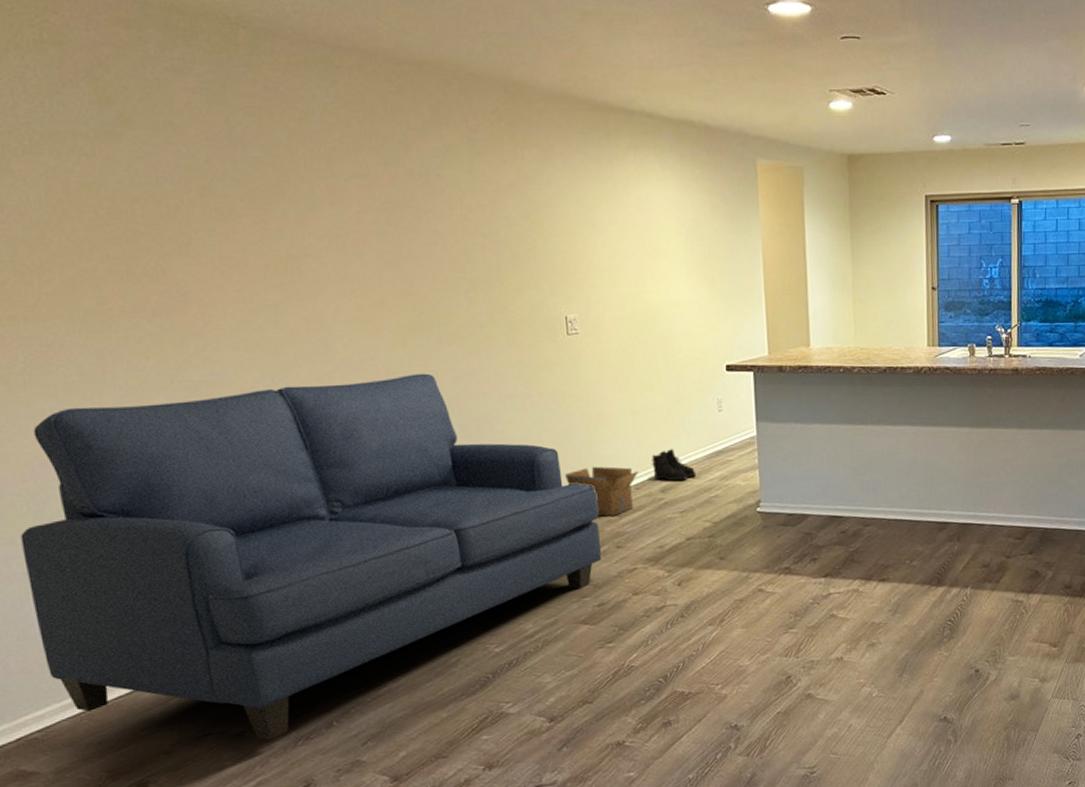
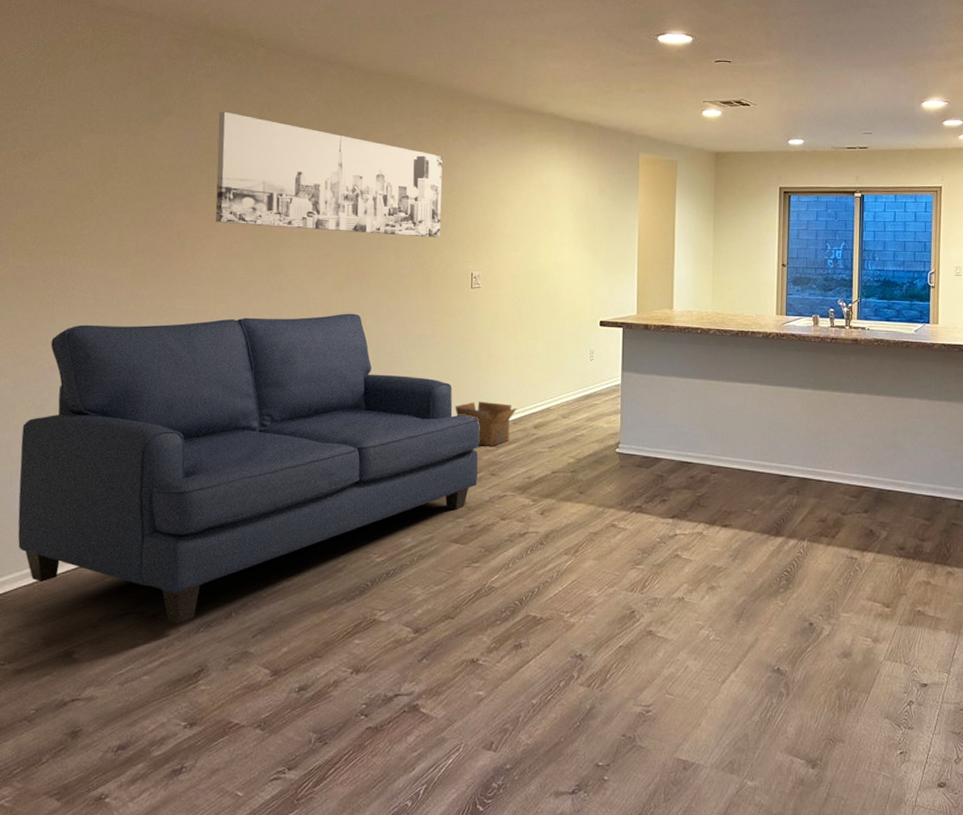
wall art: none [200,120,521,276] -> present [215,111,443,238]
boots: present [651,448,697,482] -> none [528,390,566,420]

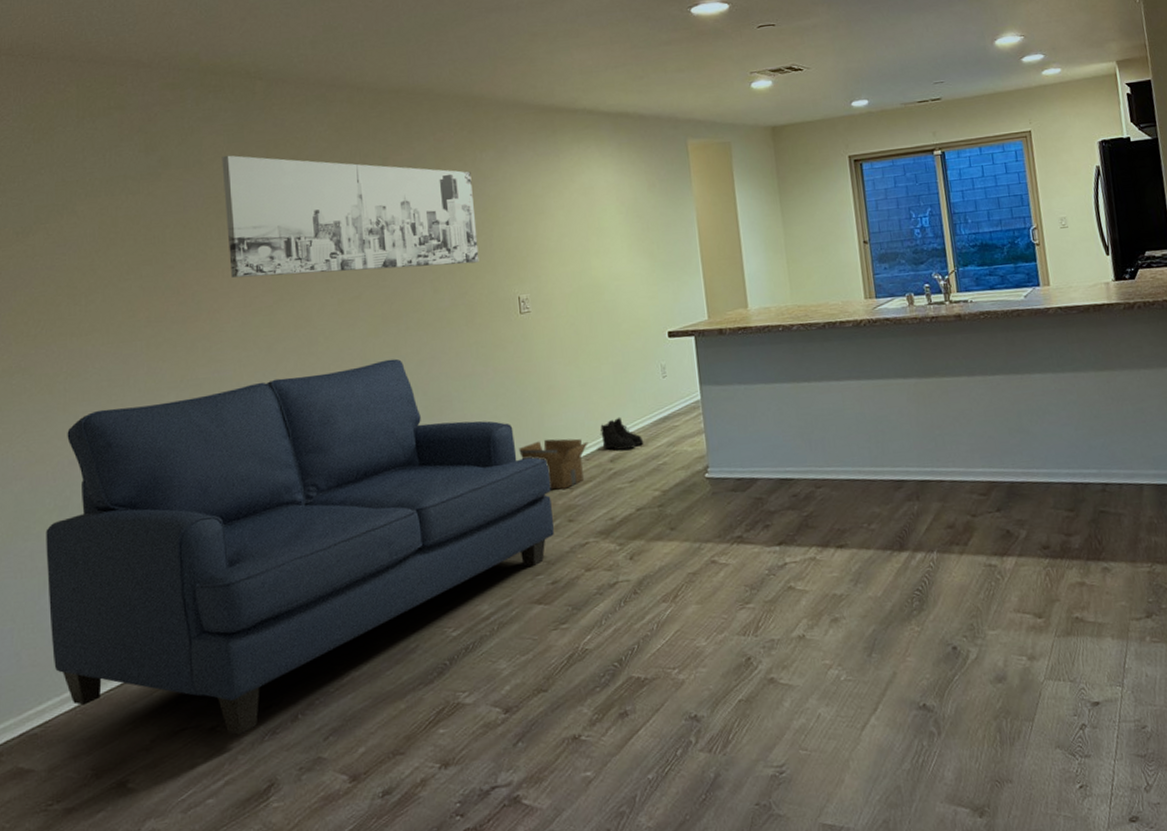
boots: none [528,390,566,420] -> present [599,416,644,451]

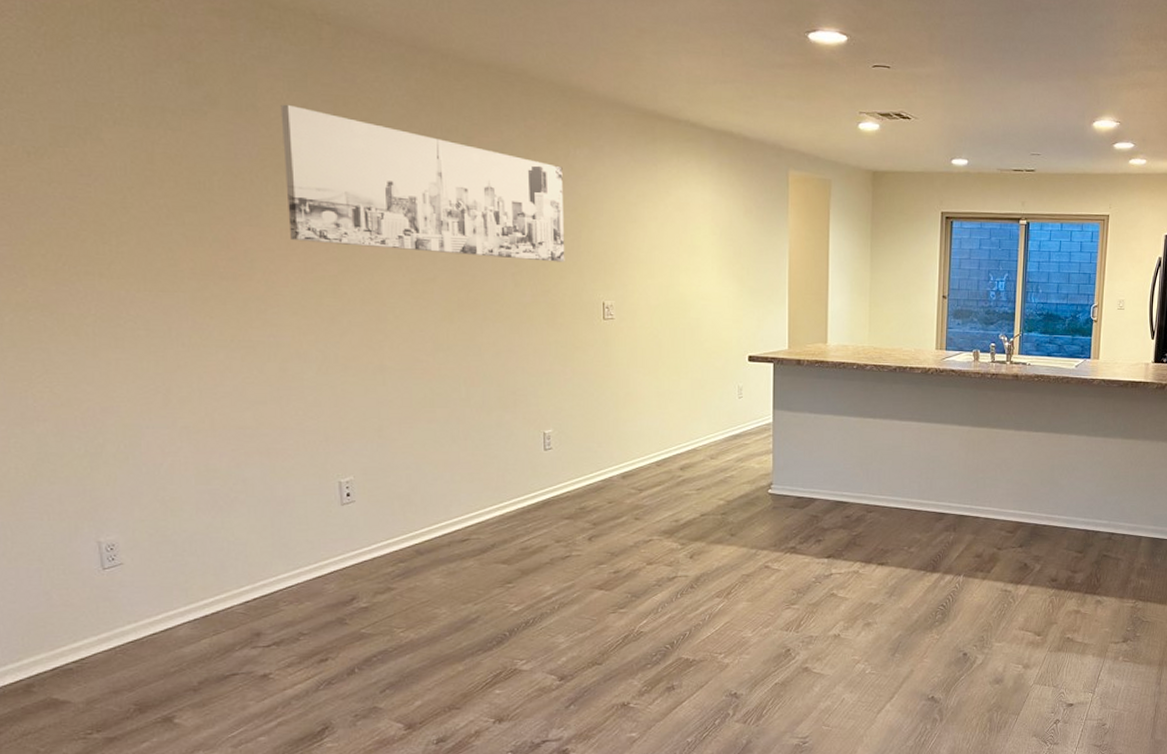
sofa: present [46,358,555,735] -> none [75,347,621,682]
cardboard box: present [519,438,588,490] -> none [592,442,661,490]
boots: present [599,416,644,451] -> none [672,429,714,461]

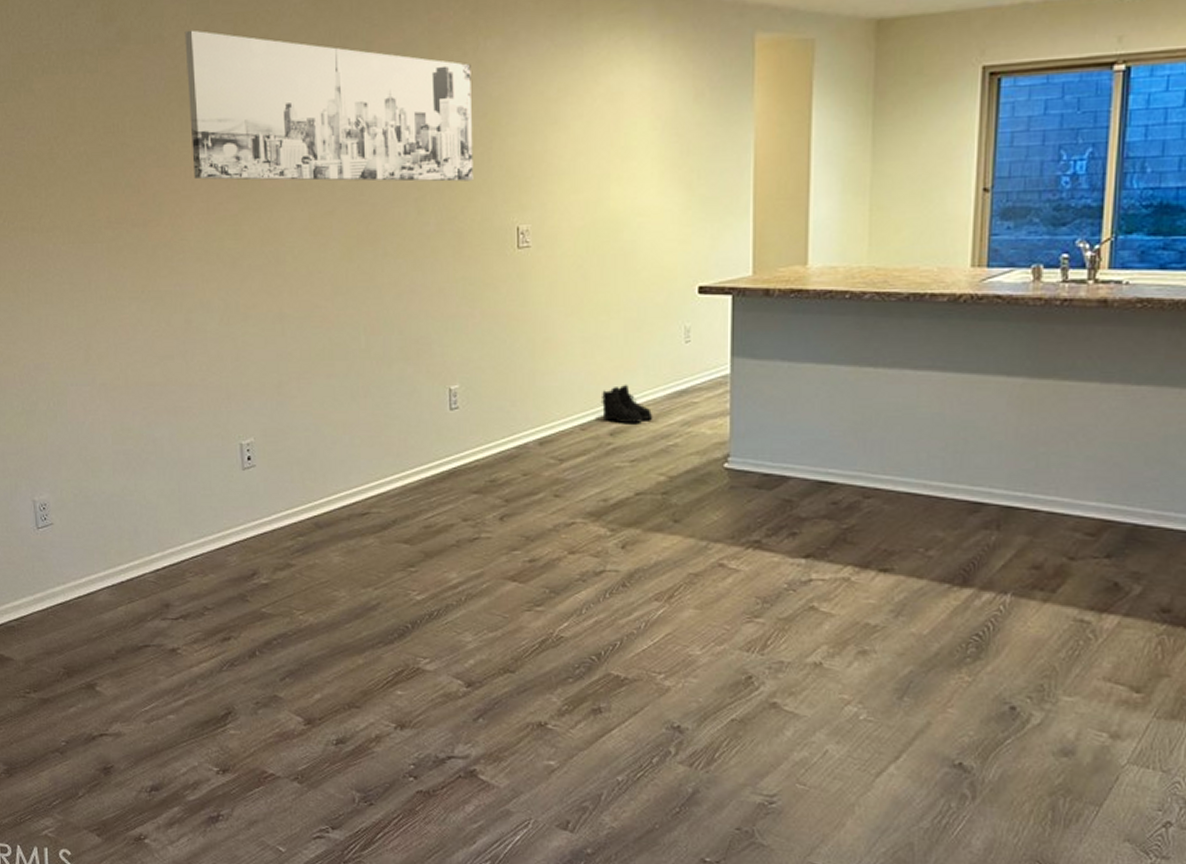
boots: none [672,429,714,461] -> present [600,384,653,424]

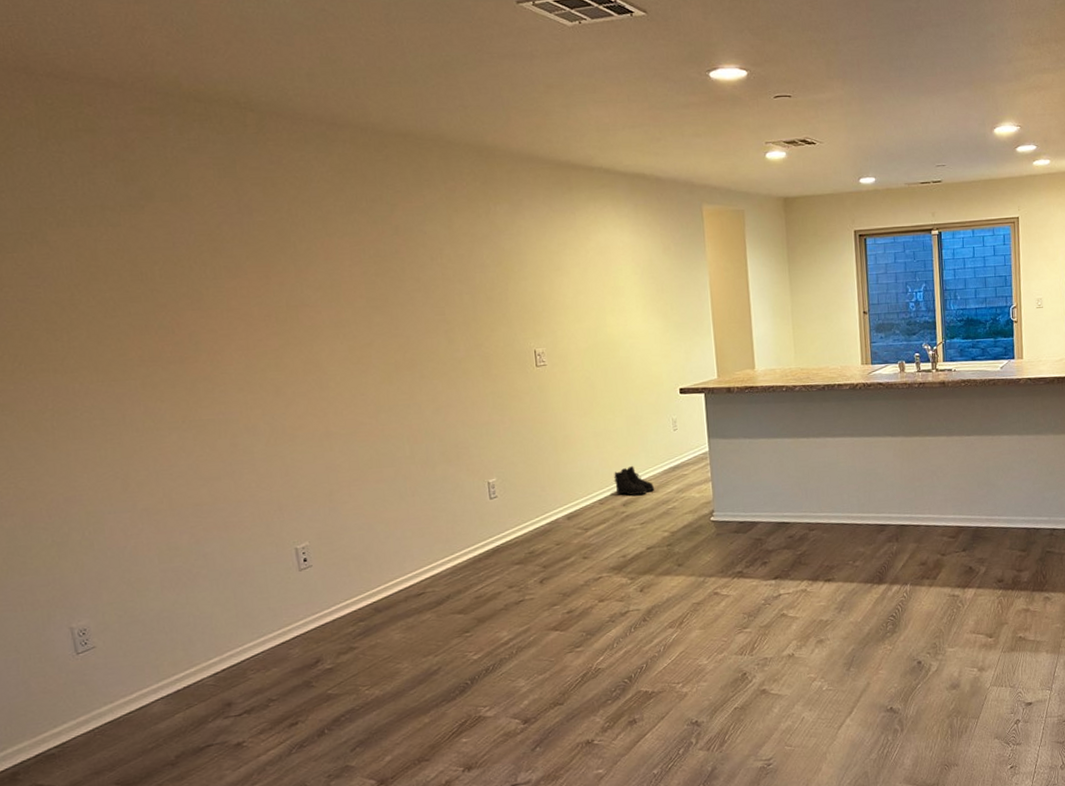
wall art: present [184,30,474,182] -> none [212,191,495,320]

